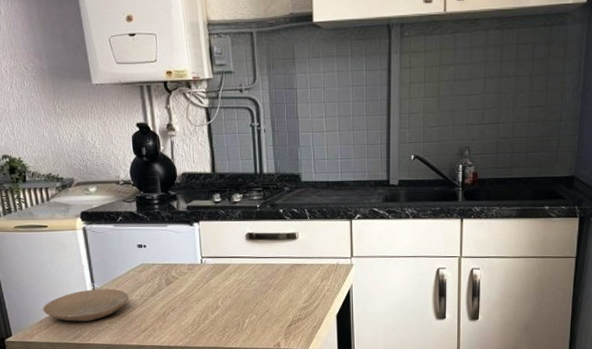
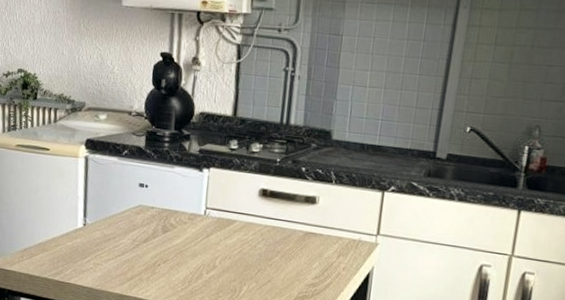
plate: present [43,289,129,322] -> none [29,224,120,259]

